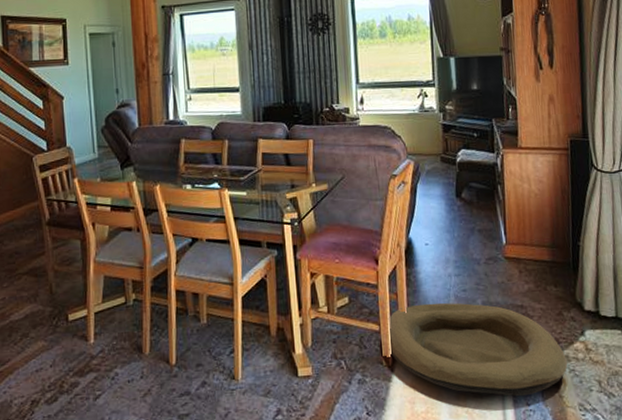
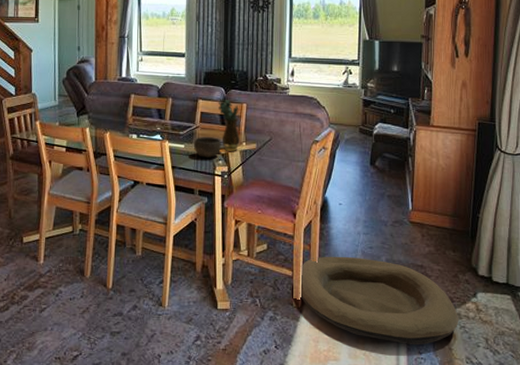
bowl: none [257,180,289,205] -> present [194,137,222,158]
vase: none [281,135,309,195] -> present [219,97,240,151]

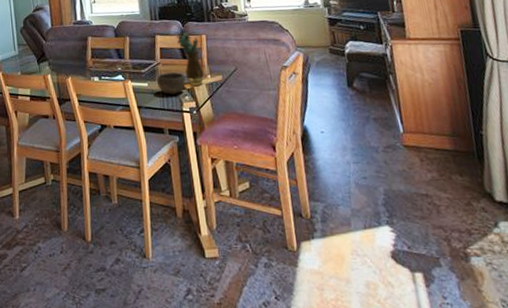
dog bed: present [299,256,459,346] -> none [289,189,484,289]

